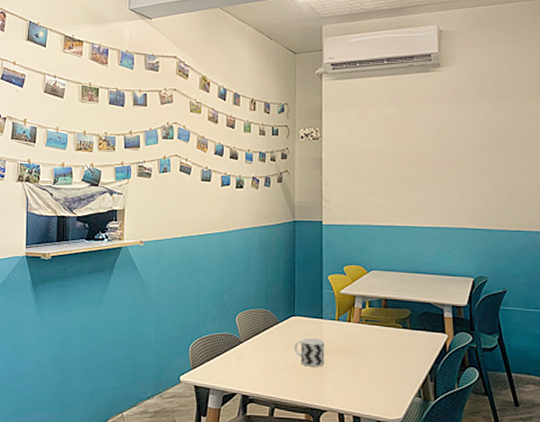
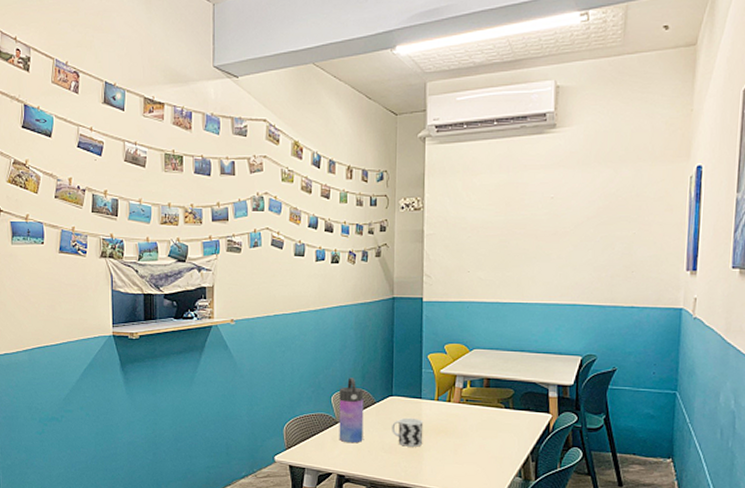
water bottle: none [243,298,267,363] -> present [339,378,364,443]

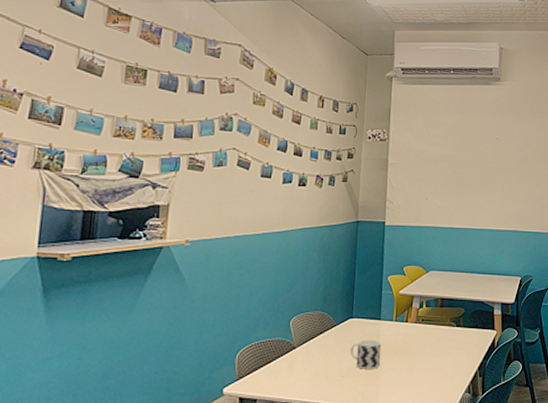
water bottle: present [339,378,364,443] -> none [295,300,324,369]

